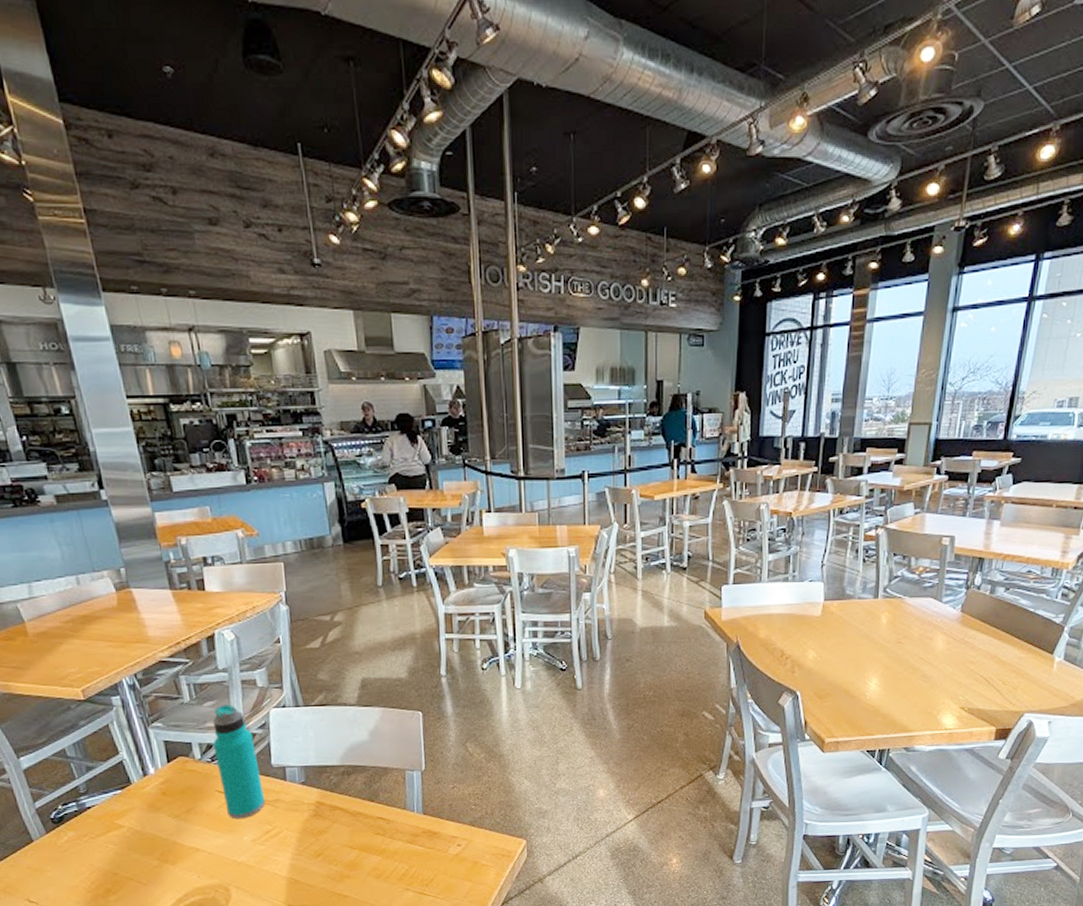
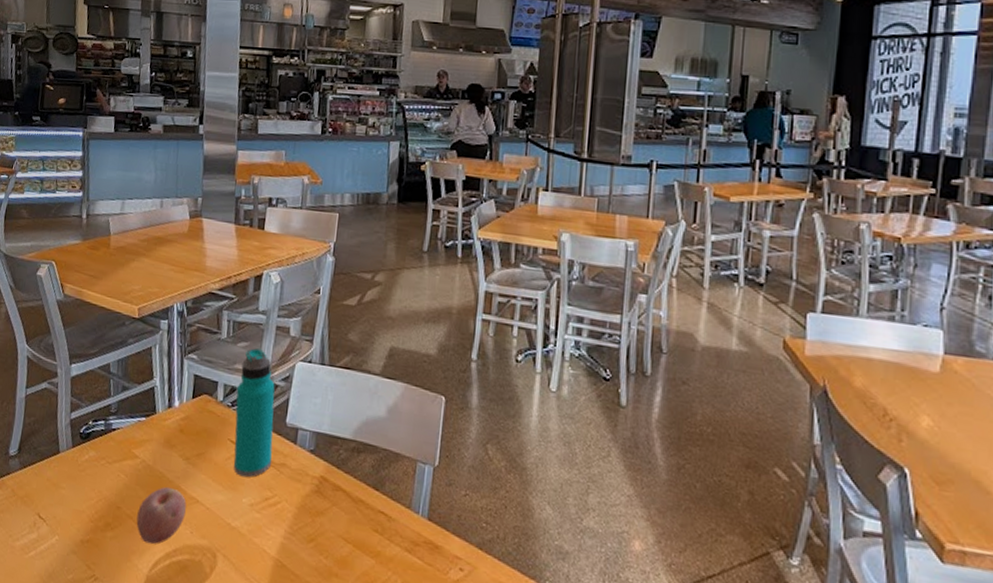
fruit: none [137,844,188,896] -> present [136,486,187,545]

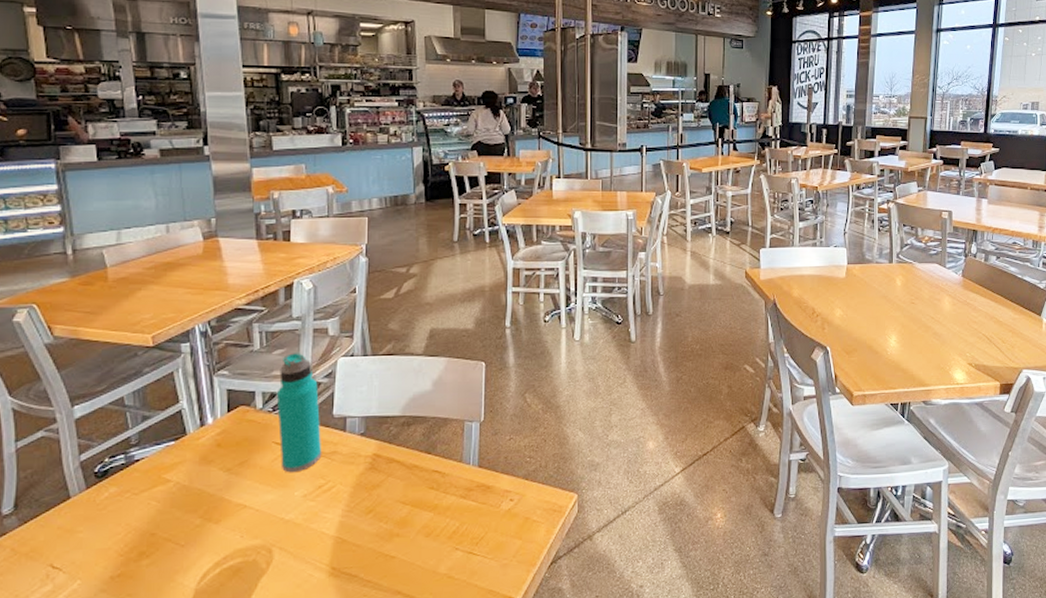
fruit: present [136,486,187,545] -> none [176,500,233,560]

